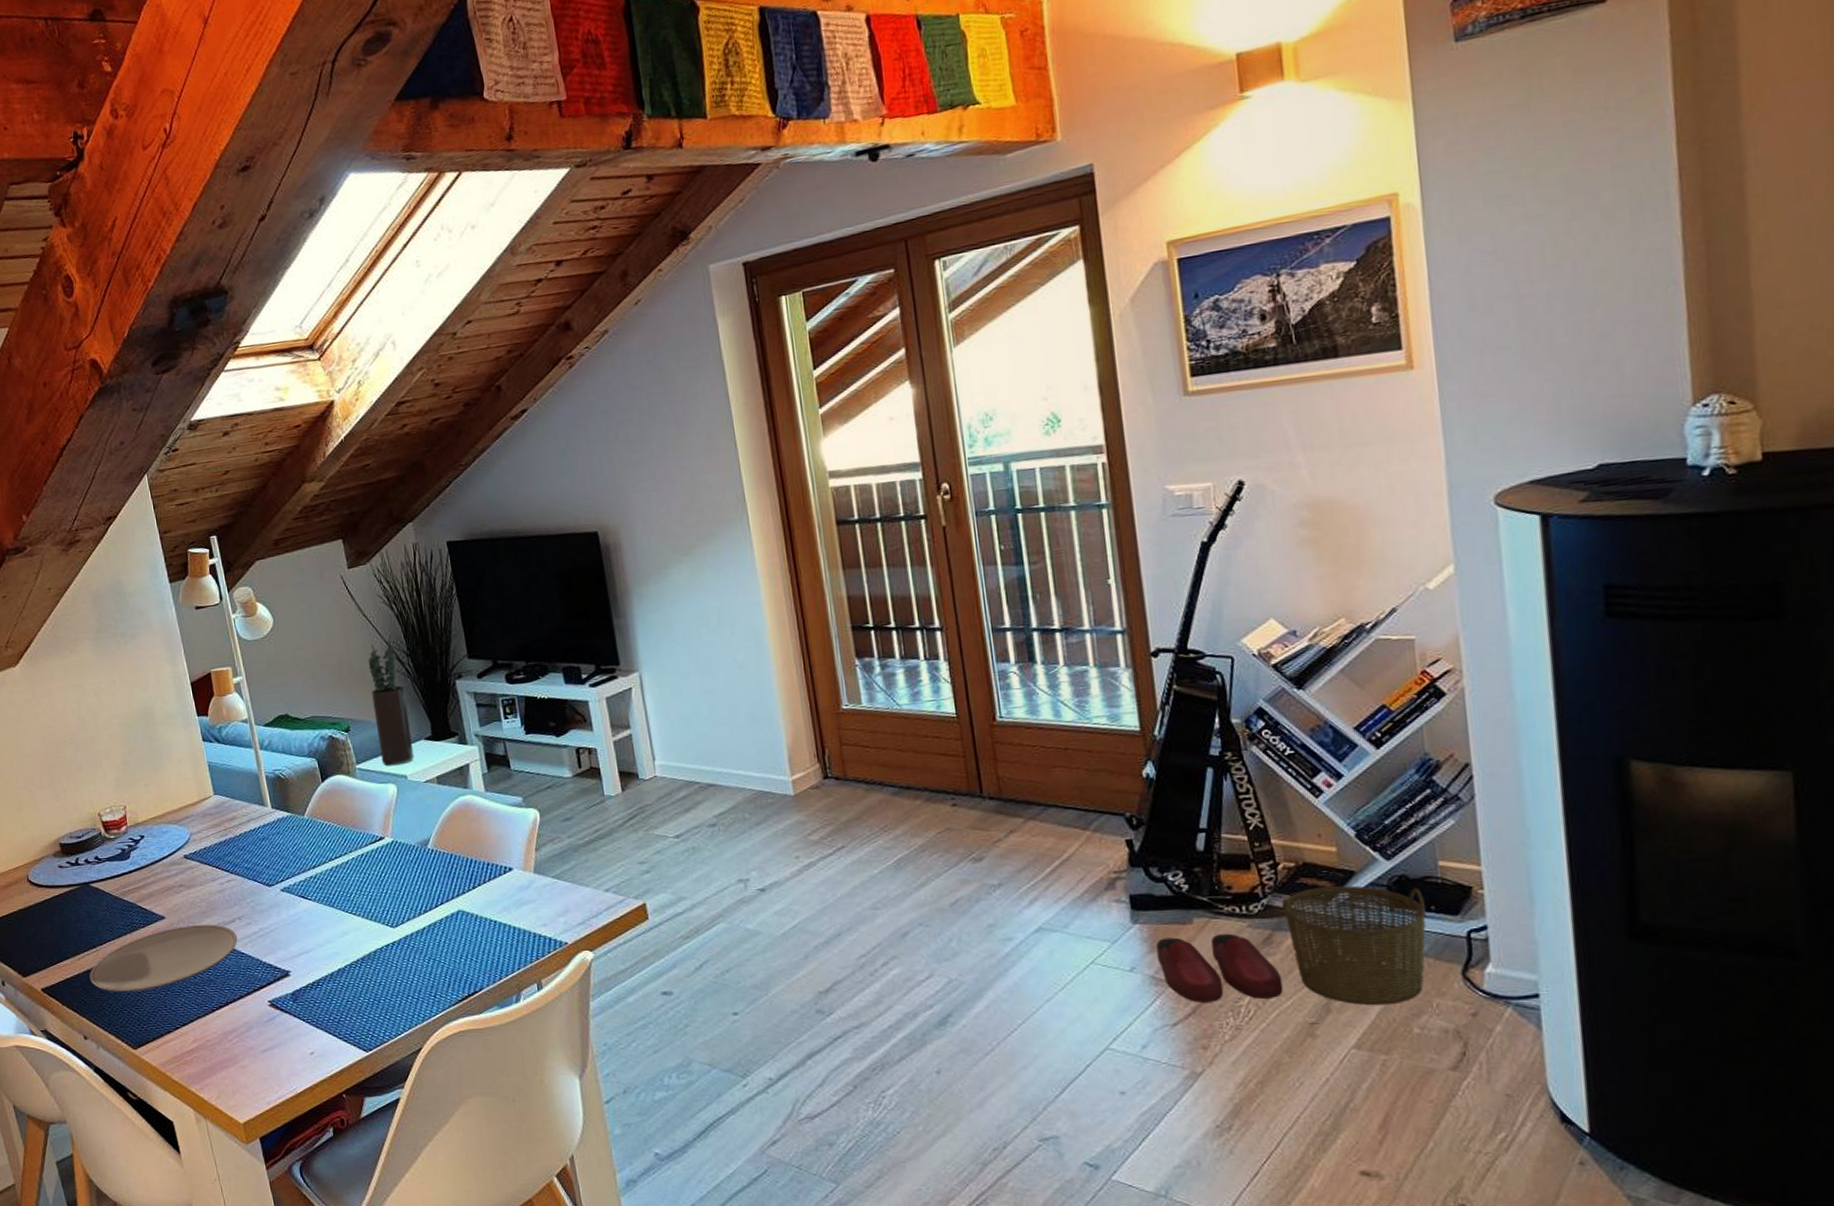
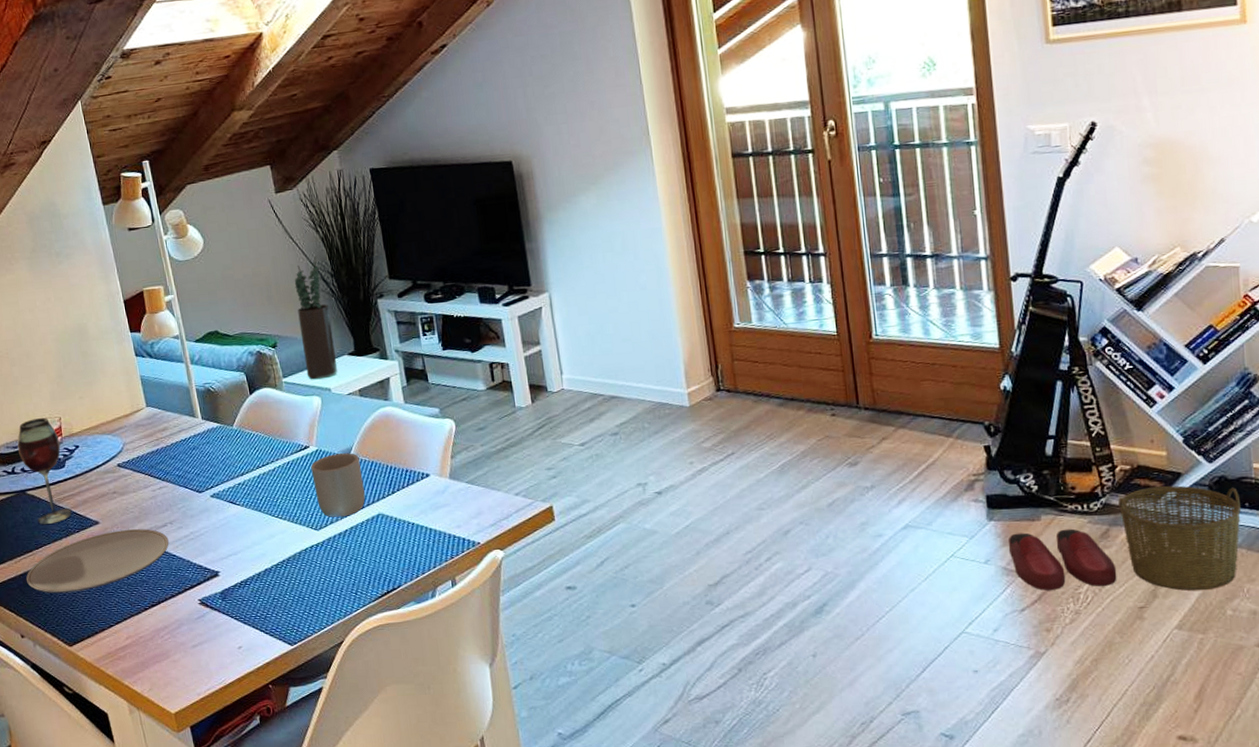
wineglass: none [81,806,137,920] -> present [17,418,72,525]
mug: none [386,844,444,915] -> present [311,453,366,519]

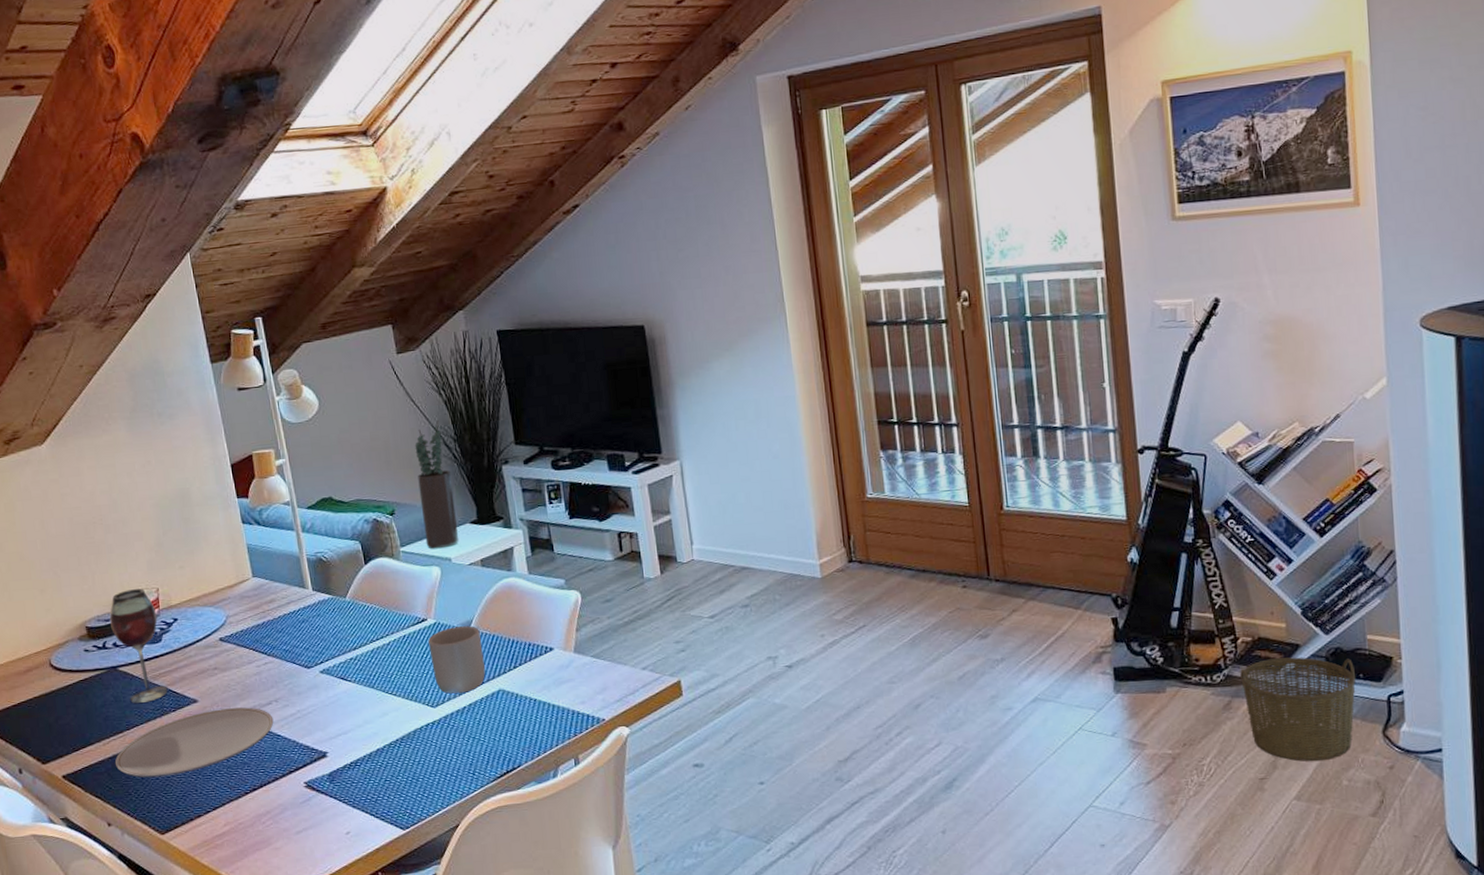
slippers: present [1009,528,1117,590] -> none [1135,700,1239,763]

